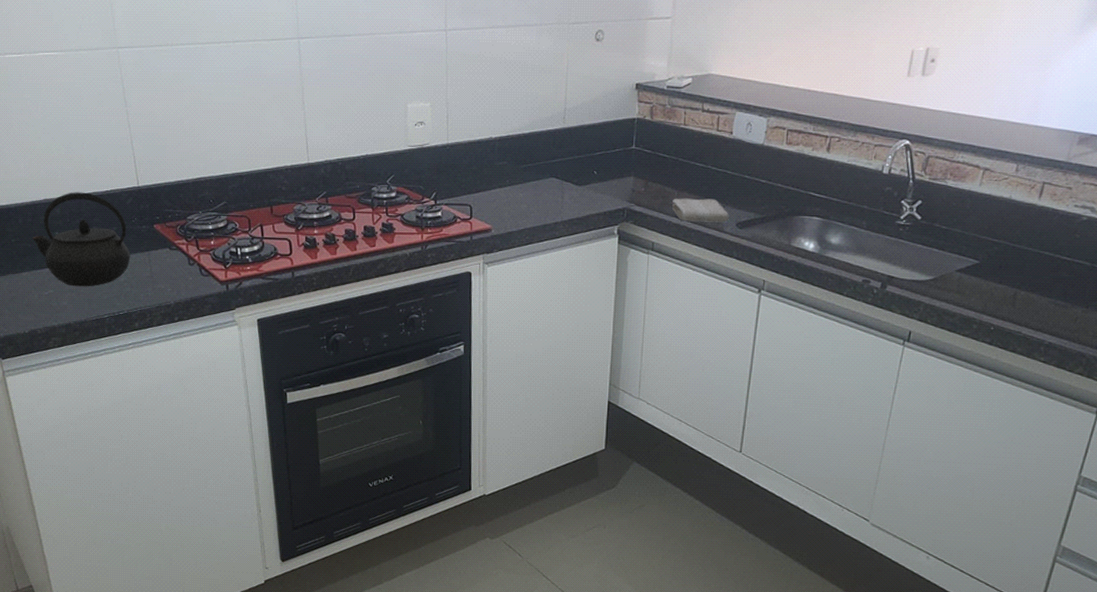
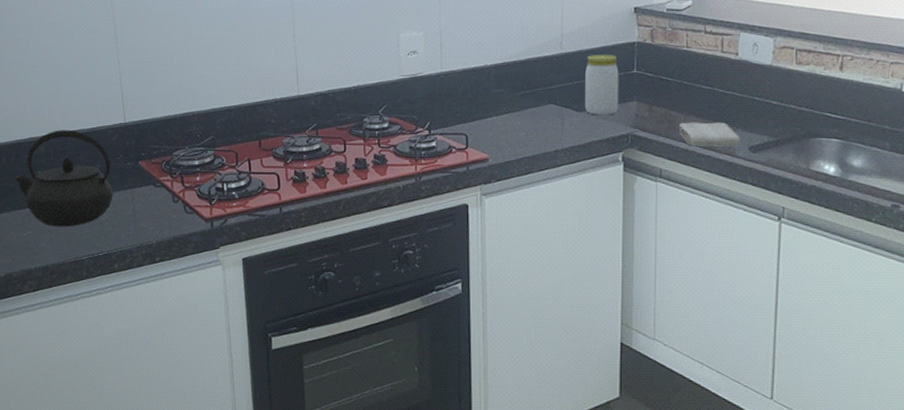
jar: none [584,130,618,190] -> present [584,55,619,115]

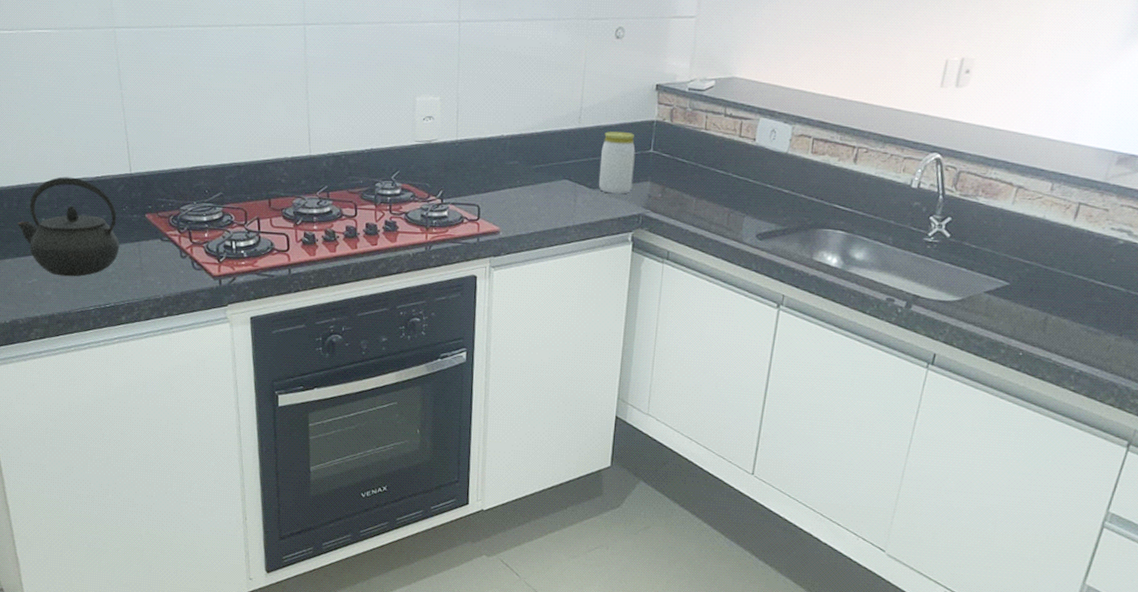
washcloth: present [679,122,741,147] -> none [690,205,749,233]

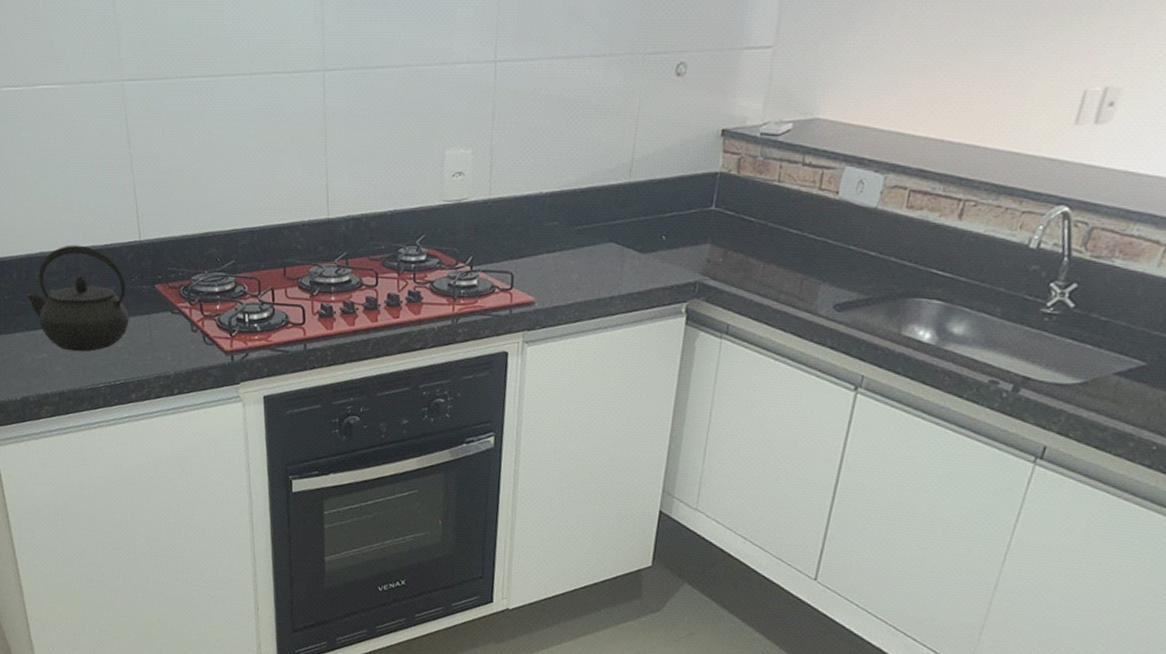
jar: present [598,131,636,194] -> none [649,186,695,259]

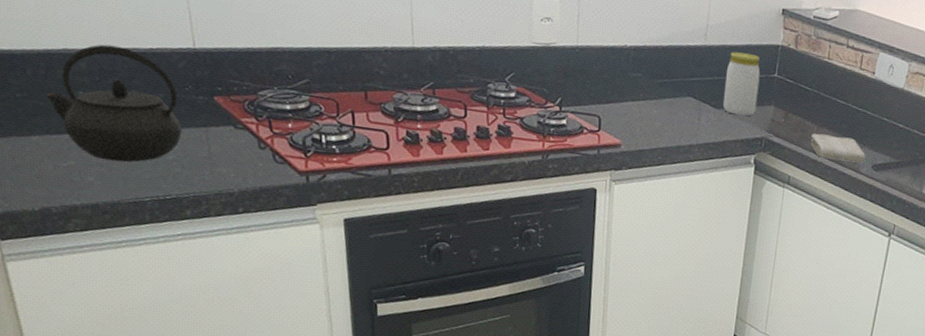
jar: none [649,186,695,259] -> present [722,52,761,116]
washcloth: none [755,271,826,303] -> present [811,133,866,163]

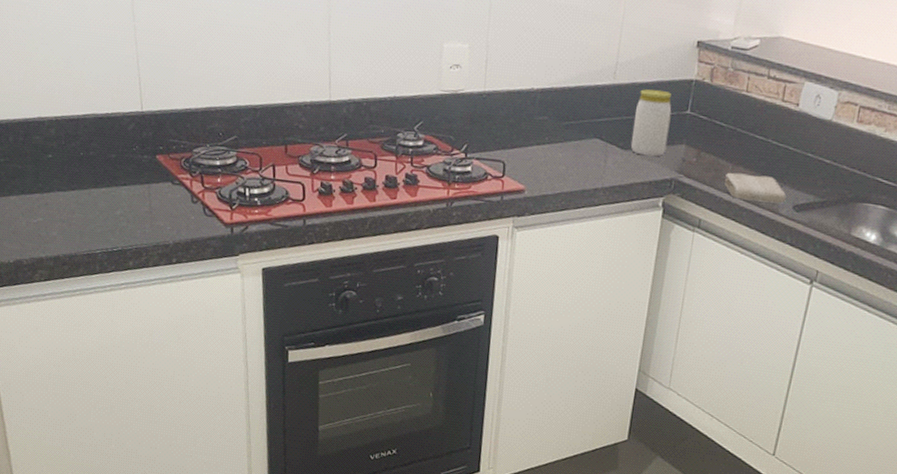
kettle: present [45,44,182,162] -> none [23,111,129,218]

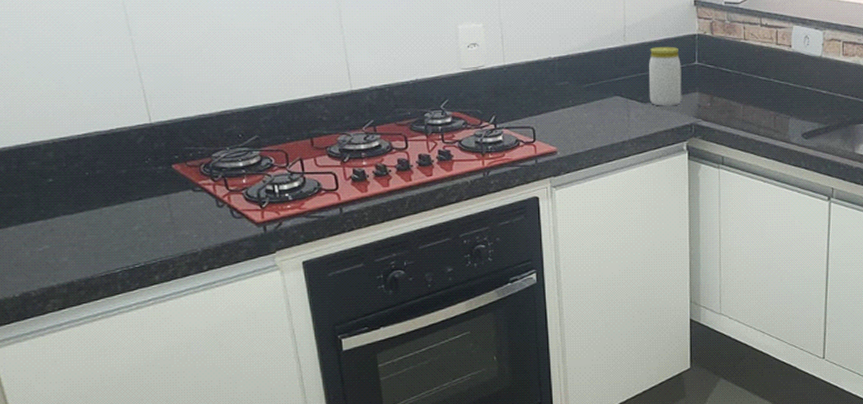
washcloth: present [724,172,787,204] -> none [739,111,795,134]

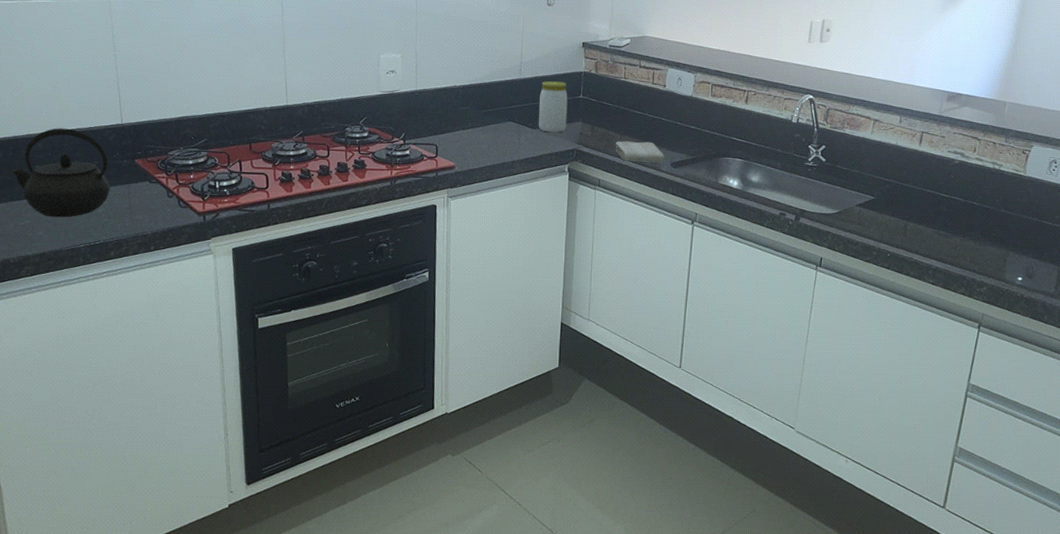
kettle: none [19,132,146,240] -> present [12,128,111,218]
washcloth: none [739,111,795,134] -> present [615,141,665,163]

